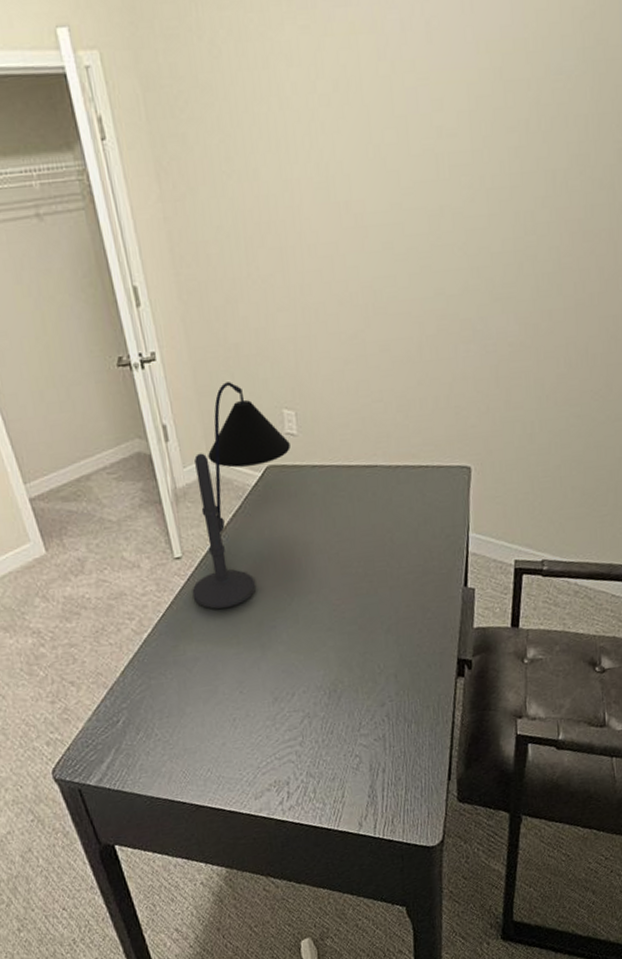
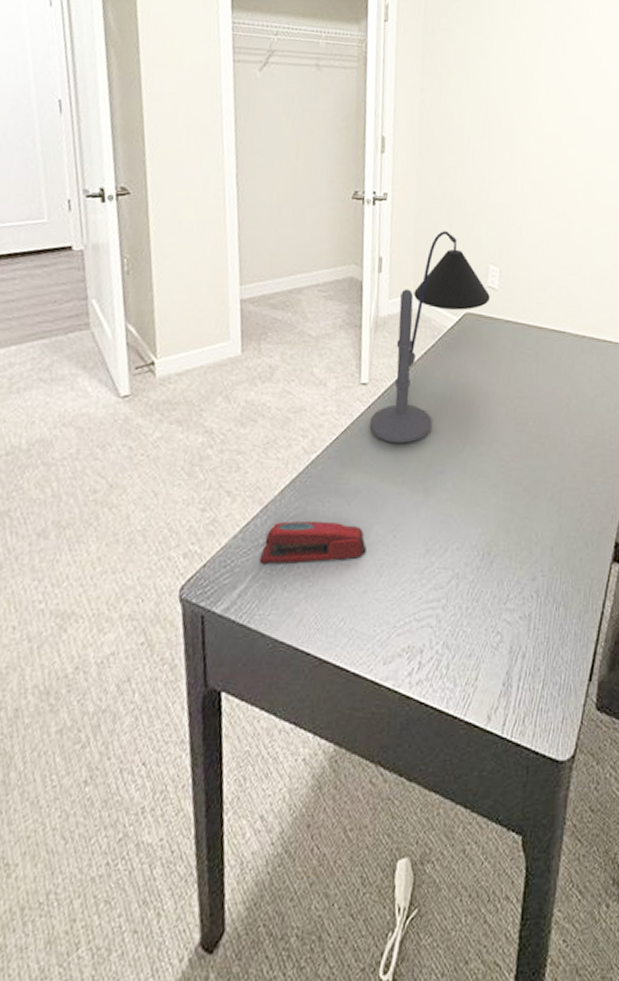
stapler: none [117,690,217,738] -> present [259,521,367,565]

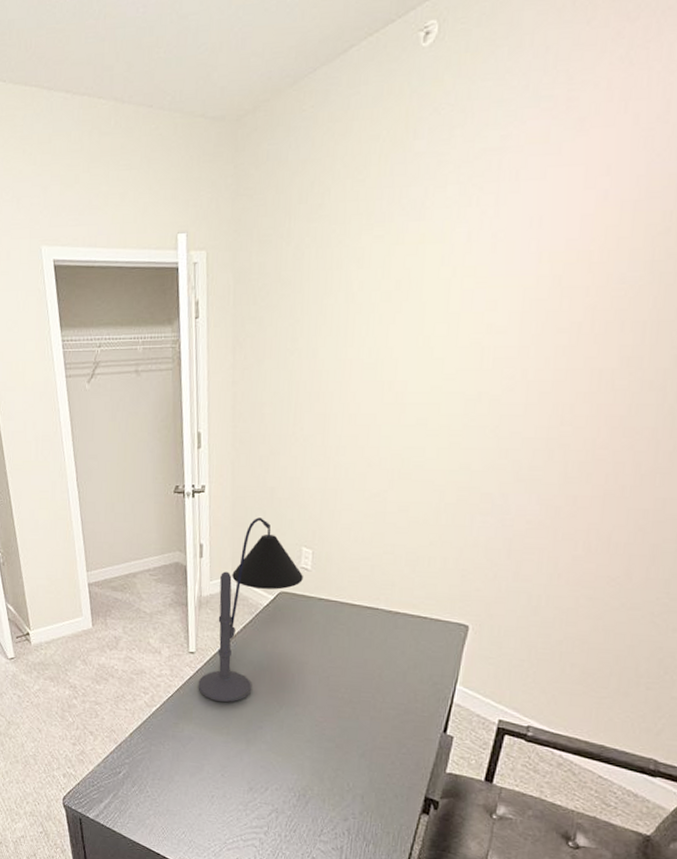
stapler: present [259,521,367,565] -> none [118,757,200,790]

